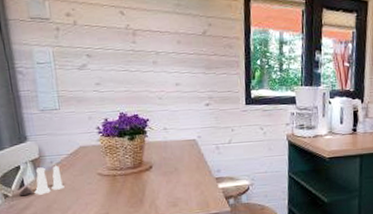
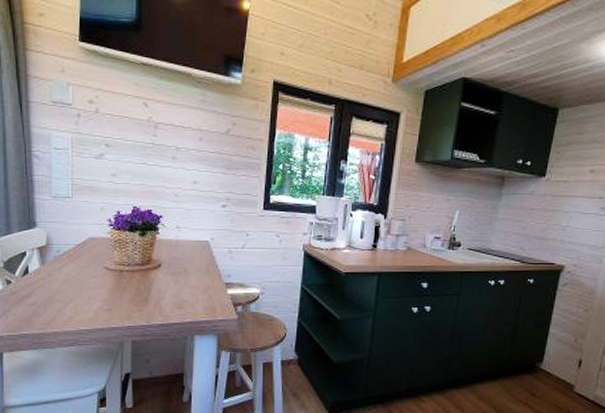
salt and pepper shaker set: present [19,165,65,196] -> none [22,254,69,284]

